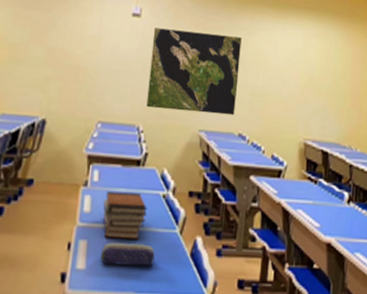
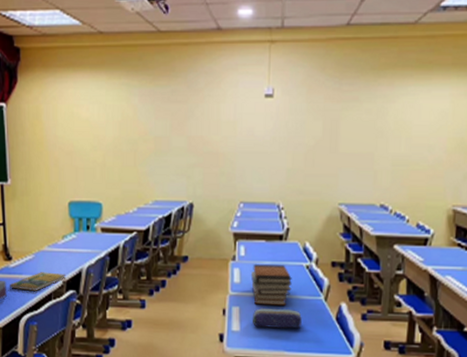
world map: present [146,28,242,116] -> none [285,106,381,187]

